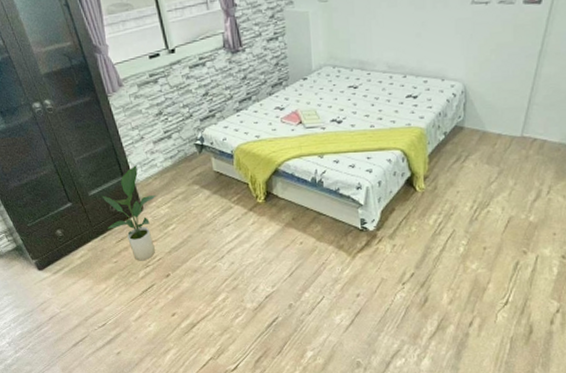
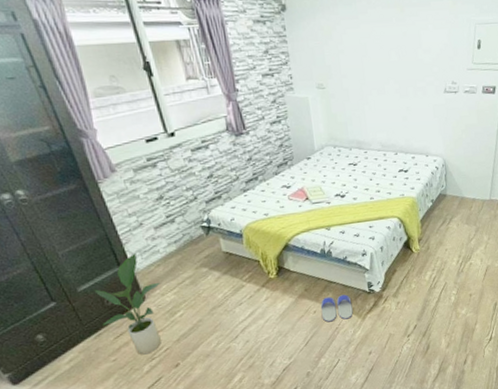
flip-flop: none [308,229,342,256] -> present [321,294,353,322]

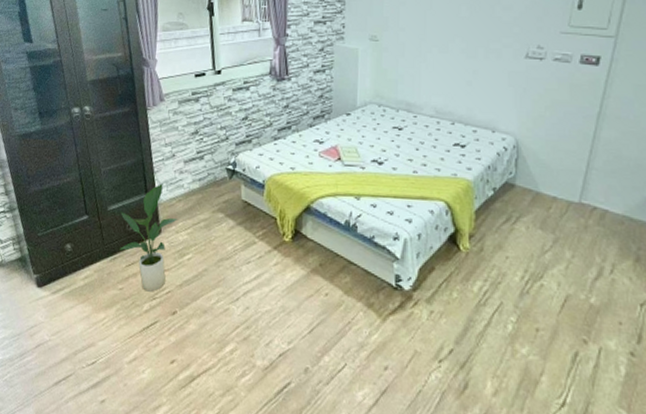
flip-flop: present [321,294,353,322] -> none [333,280,373,315]

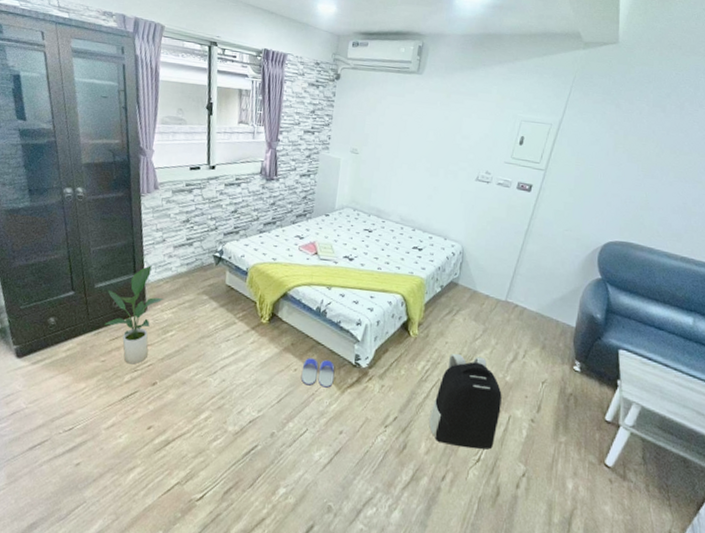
flip-flop: none [333,280,373,315] -> present [301,358,335,388]
backpack: none [492,271,587,391] -> present [428,354,502,450]

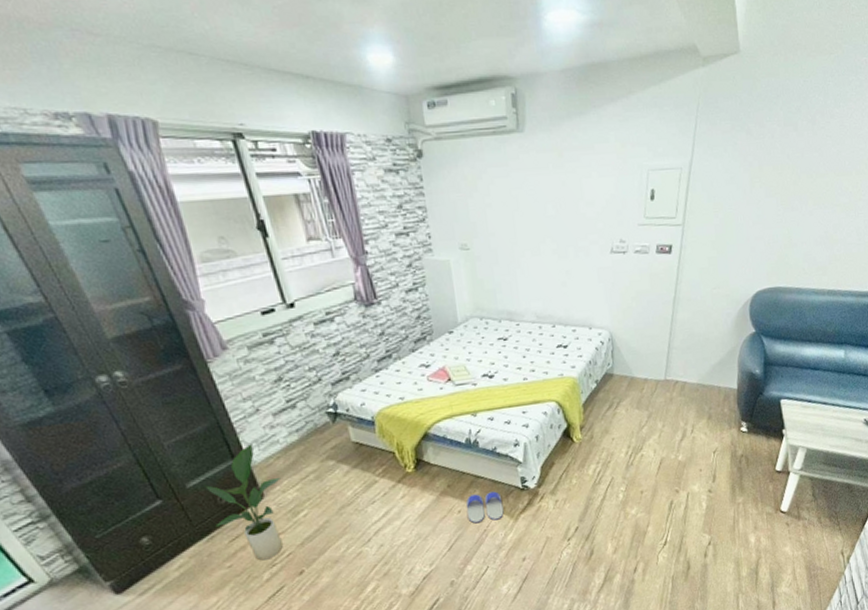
backpack: present [428,354,502,450] -> none [609,444,679,539]

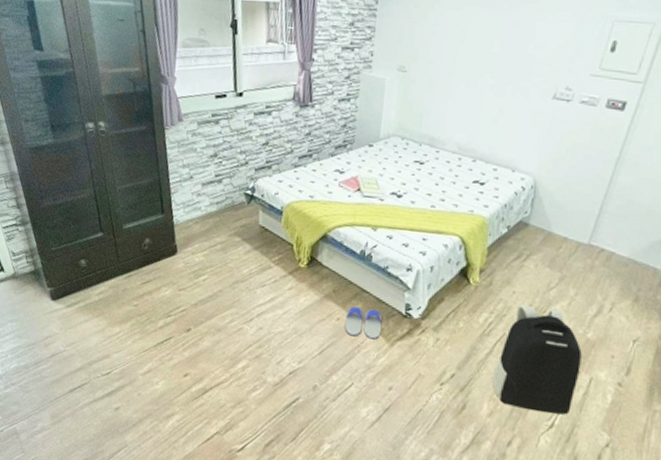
potted plant: present [205,444,283,561] -> none [135,205,194,310]
backpack: none [609,444,679,539] -> present [491,305,582,415]

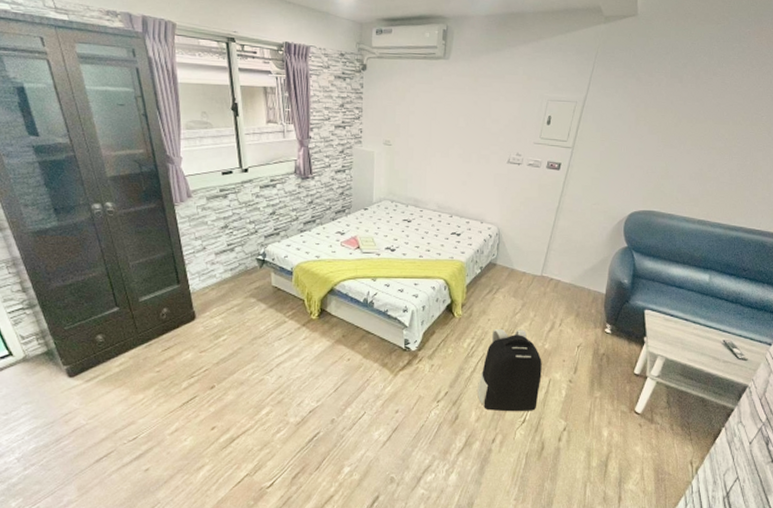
flip-flop: present [344,306,383,340] -> none [354,347,386,373]

